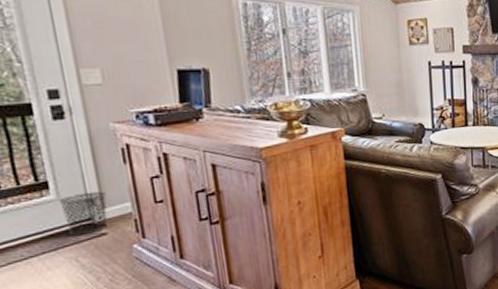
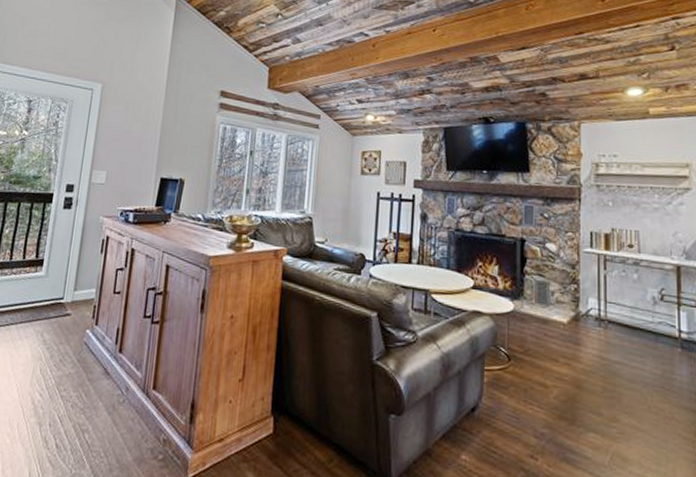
waste bin: present [59,191,108,236] -> none [44,274,80,312]

